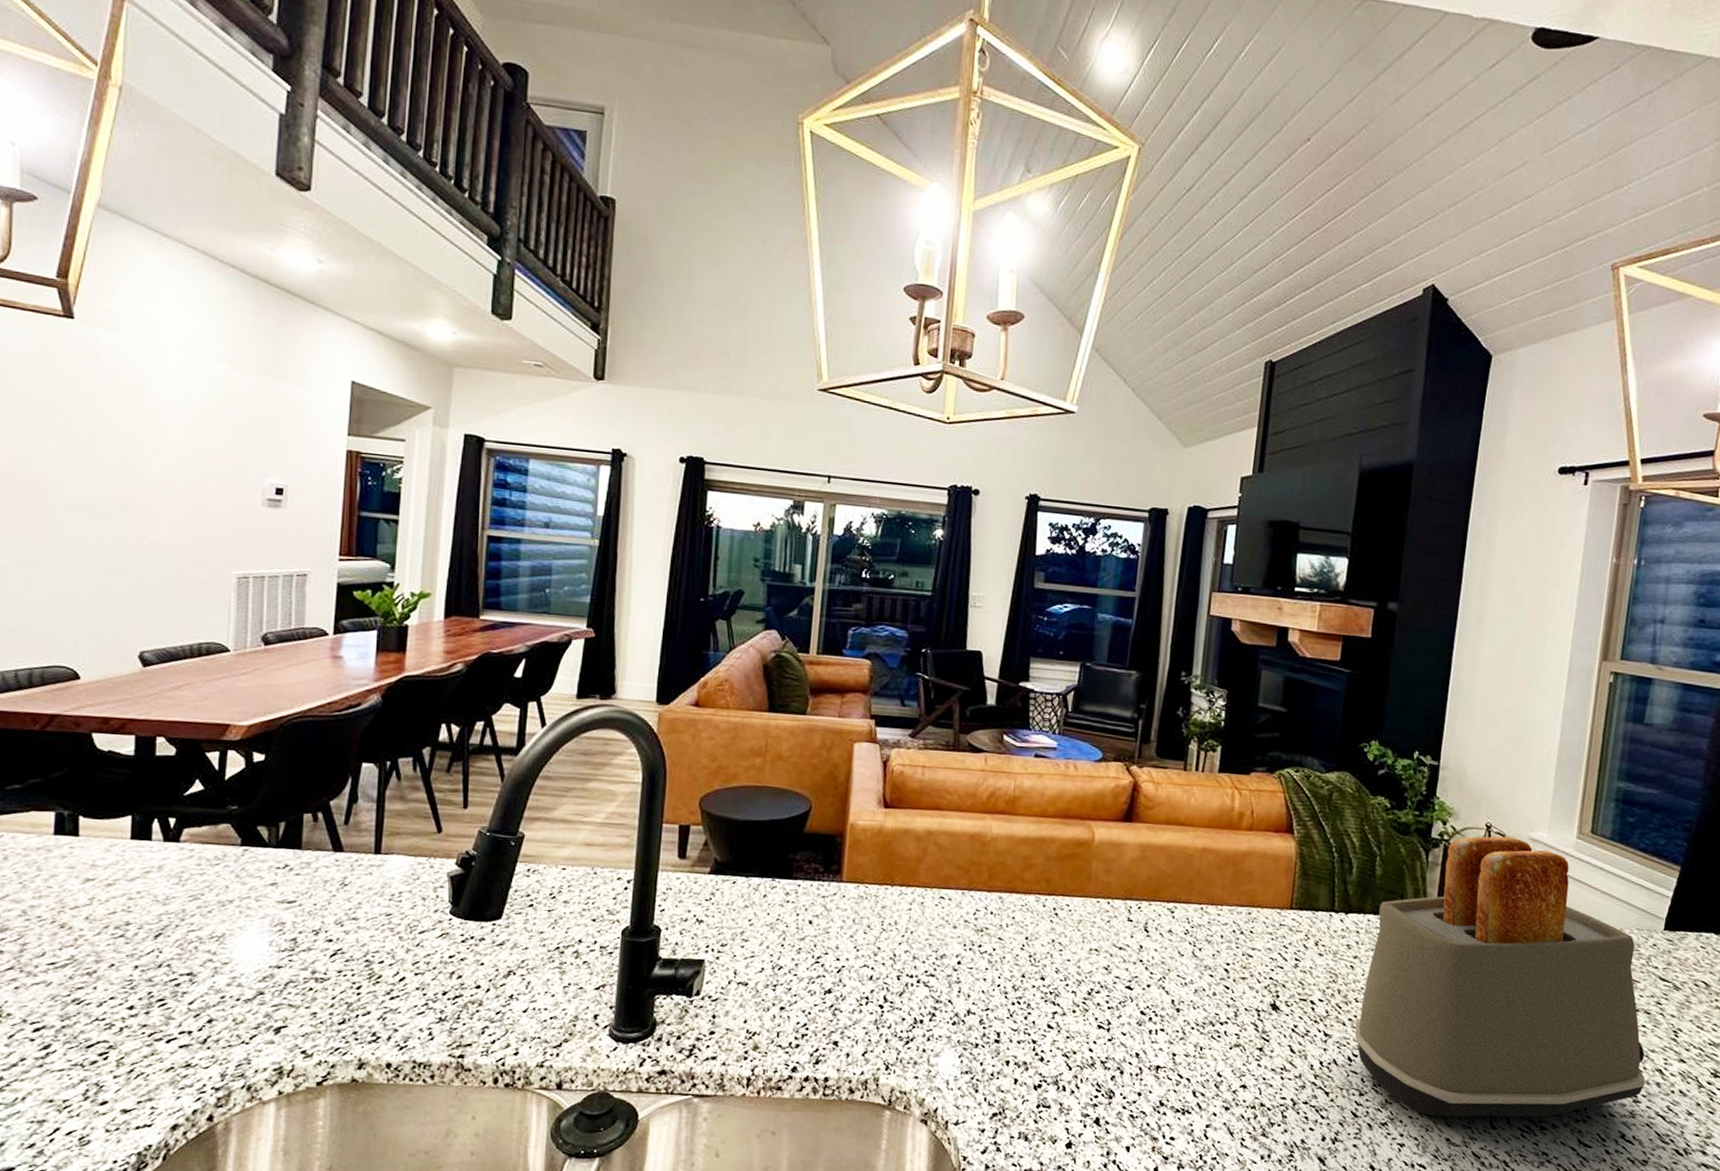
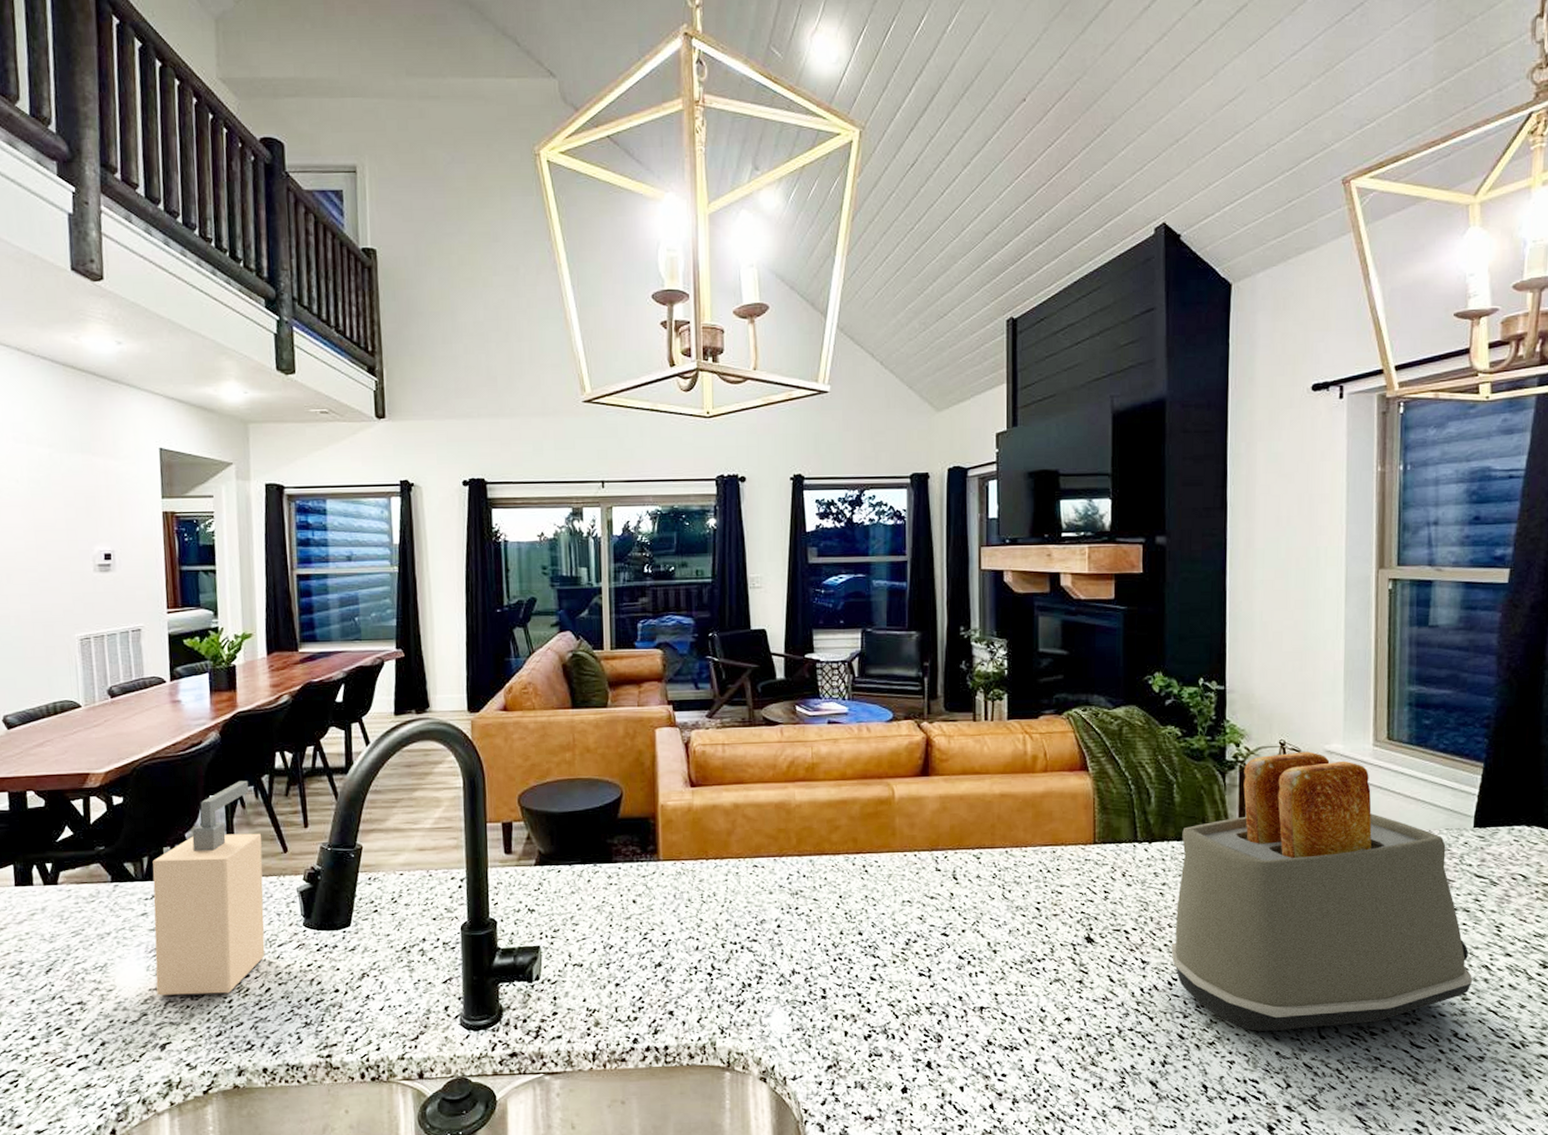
soap dispenser: none [278,750,416,979] -> present [152,780,265,996]

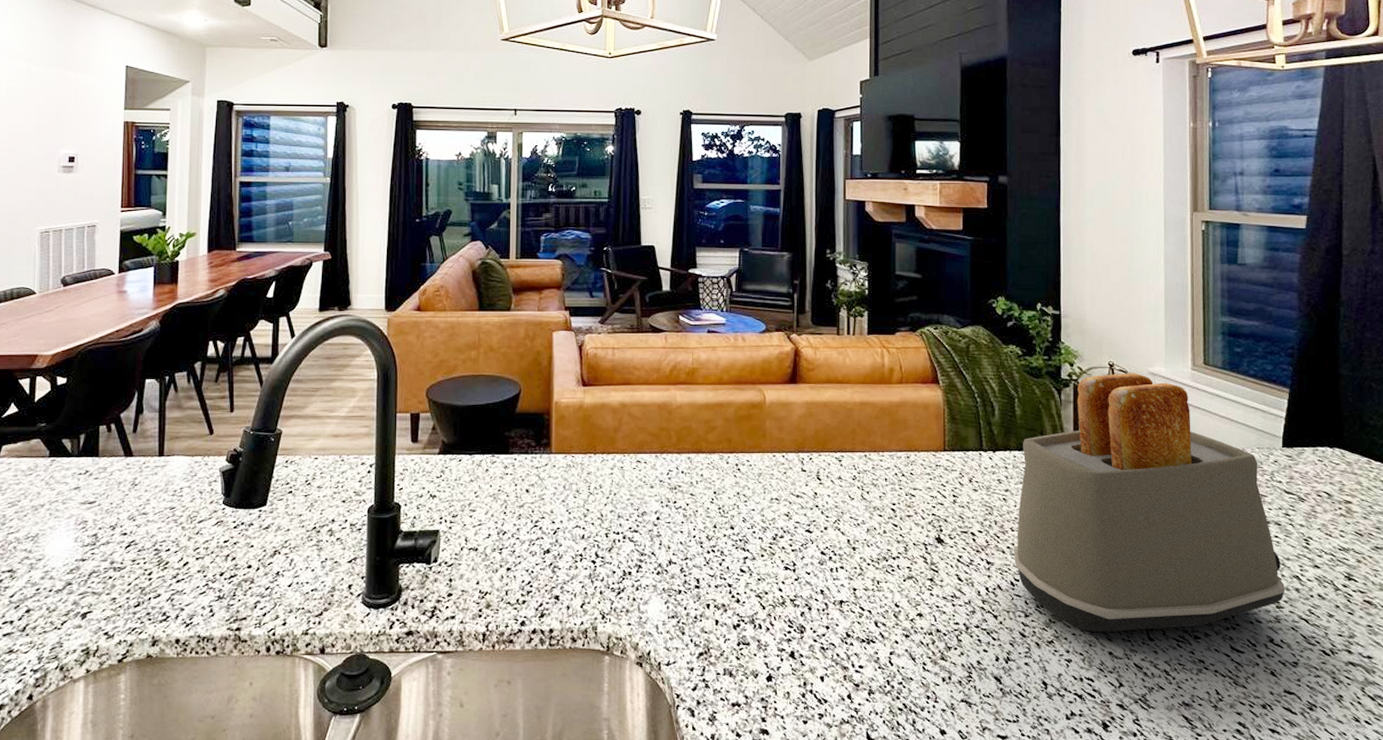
soap dispenser: present [152,780,265,996] -> none [83,366,191,566]

